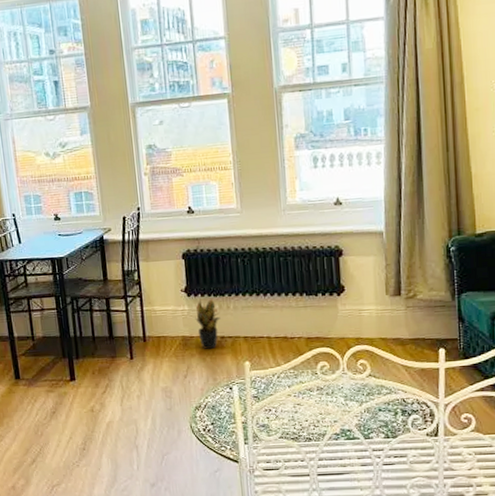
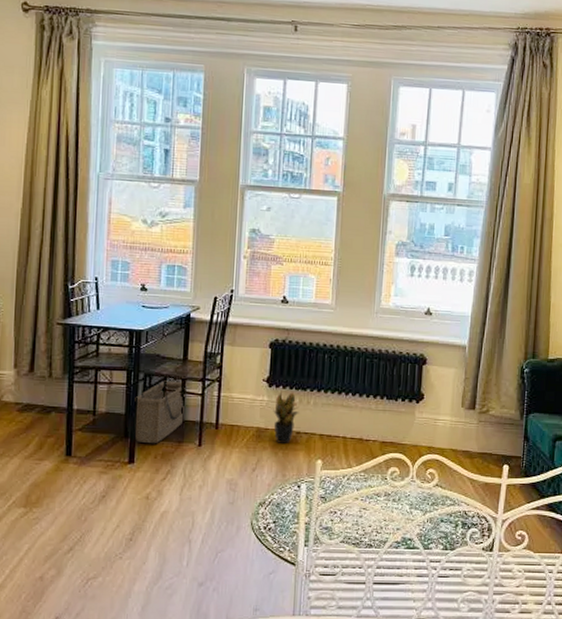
basket: none [66,301,113,362] -> present [135,380,187,444]

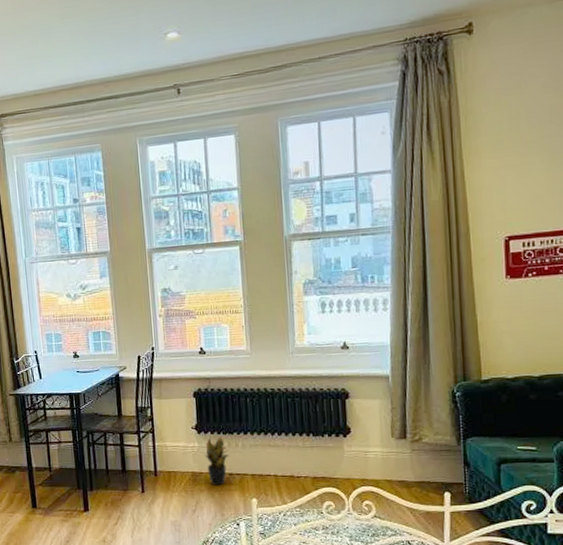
basket: present [135,380,187,444] -> none [82,435,126,493]

